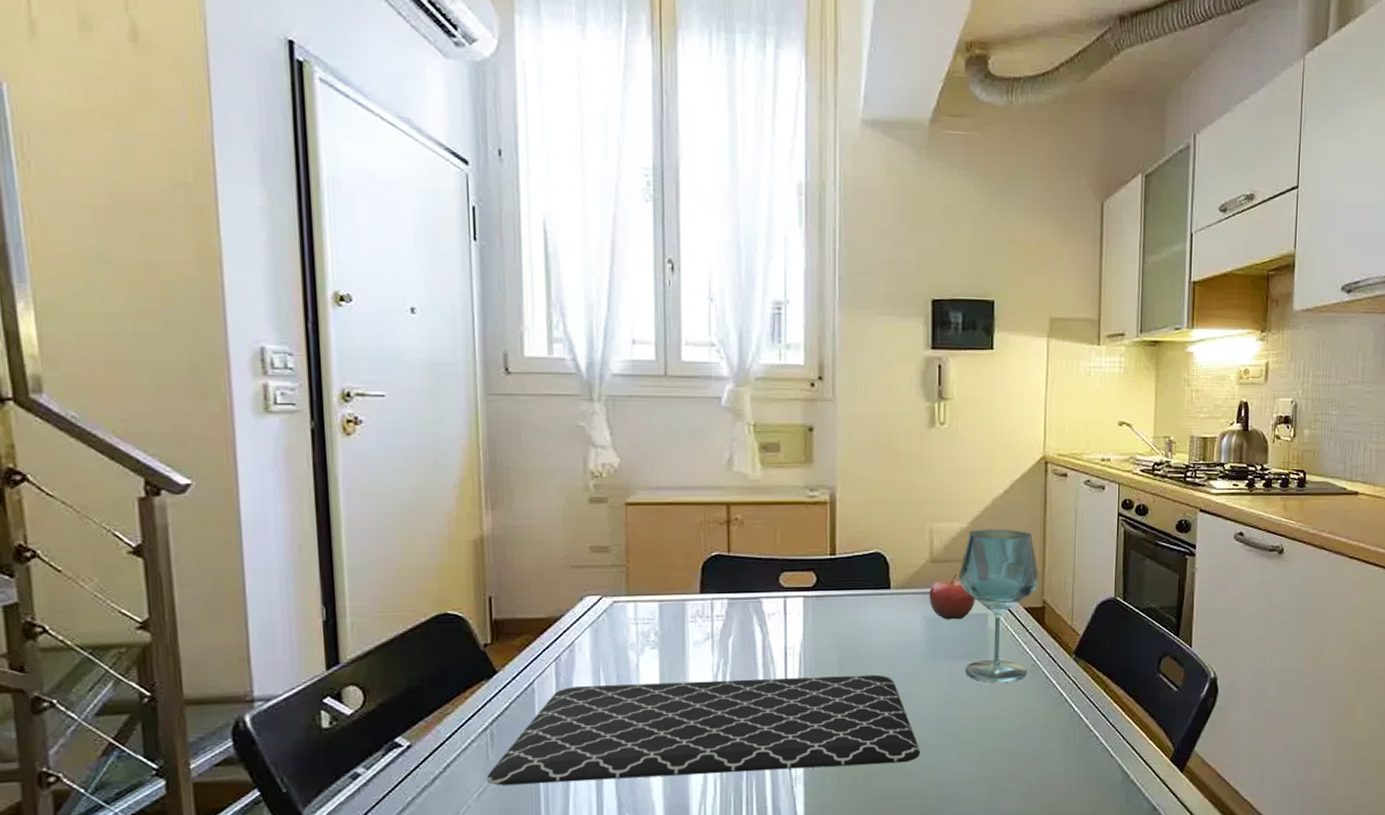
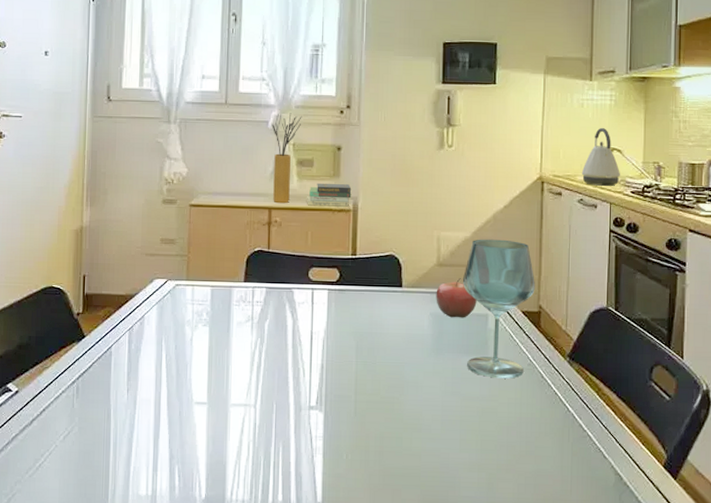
placemat: present [487,674,920,785] -> none [71,352,425,444]
vase: none [726,386,764,498] -> present [272,113,302,204]
books: none [772,471,828,499] -> present [306,183,352,207]
kettle: none [1088,398,1130,464] -> present [581,127,621,186]

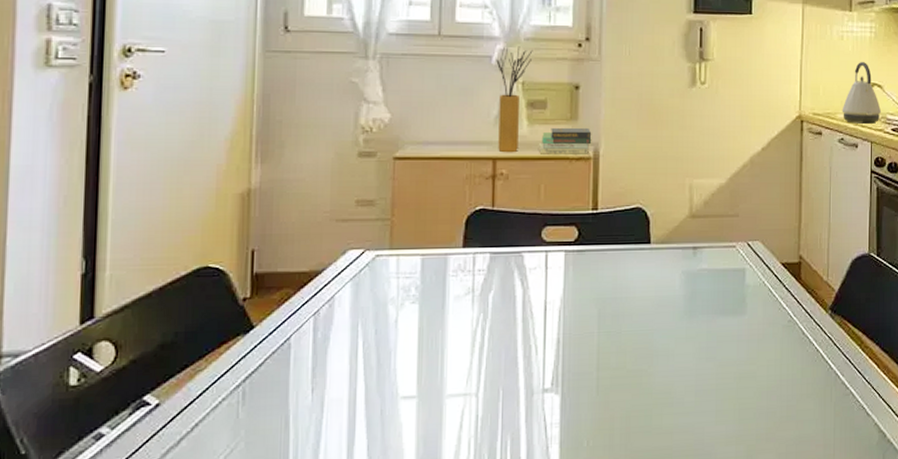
fruit: present [436,278,477,318] -> none [688,230,733,275]
wine glass: present [462,239,535,379] -> none [717,185,795,339]

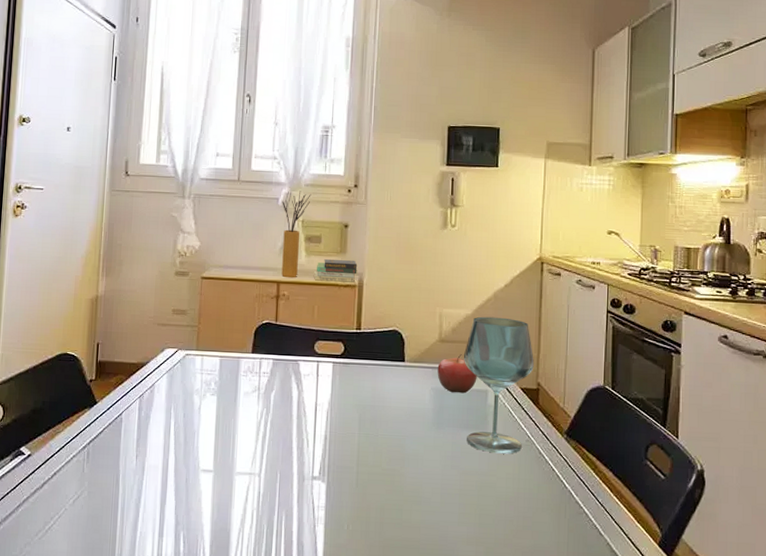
fruit: none [688,230,733,275] -> present [437,354,477,394]
wine glass: none [717,185,795,339] -> present [463,316,534,454]
kettle: present [842,61,882,124] -> none [580,211,619,268]

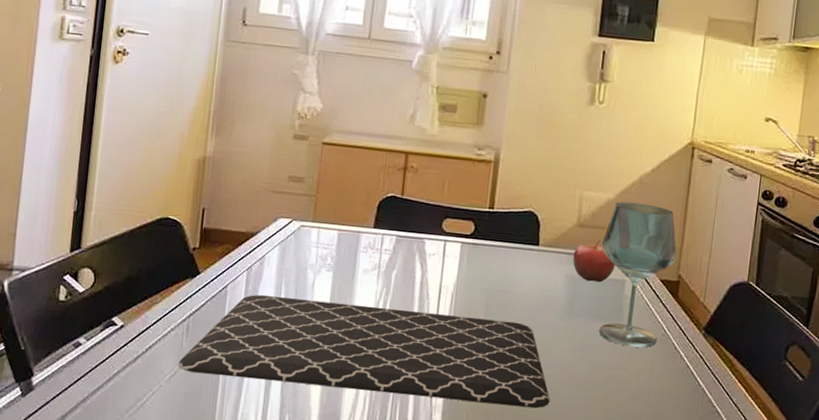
placemat: none [81,420,425,517] -> present [178,294,550,409]
vase: present [281,191,311,278] -> none [411,54,449,149]
books: present [313,258,357,282] -> none [445,130,494,158]

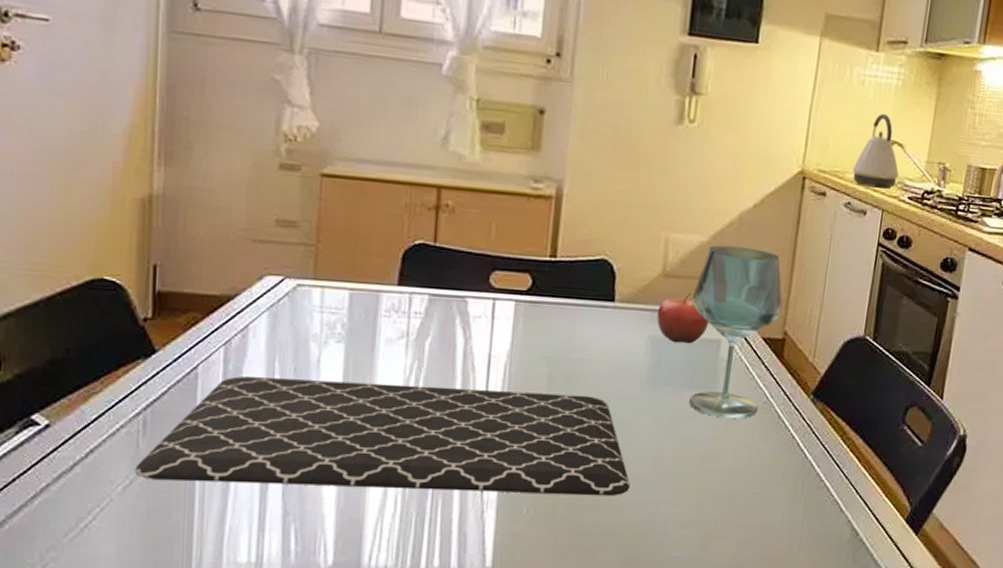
kettle: none [734,95,775,157] -> present [852,113,899,189]

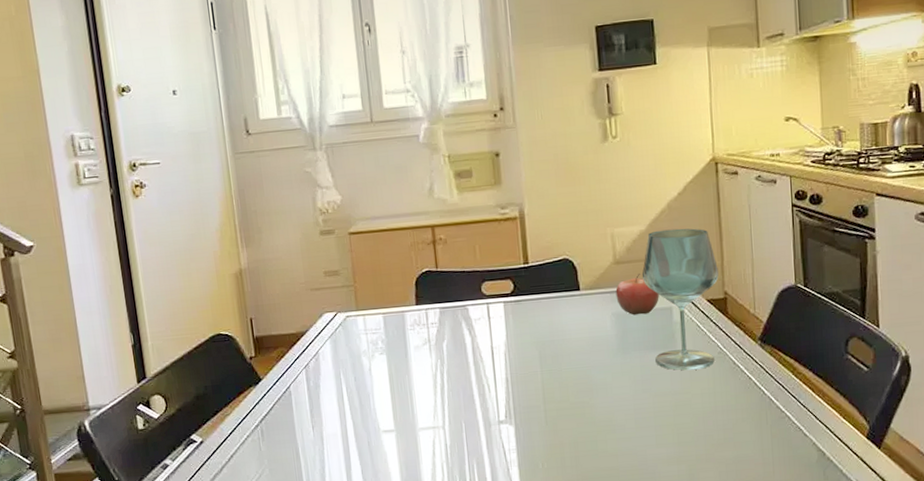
placemat: present [135,376,630,496] -> none [261,367,620,472]
kettle: present [852,113,899,189] -> none [756,96,799,160]

